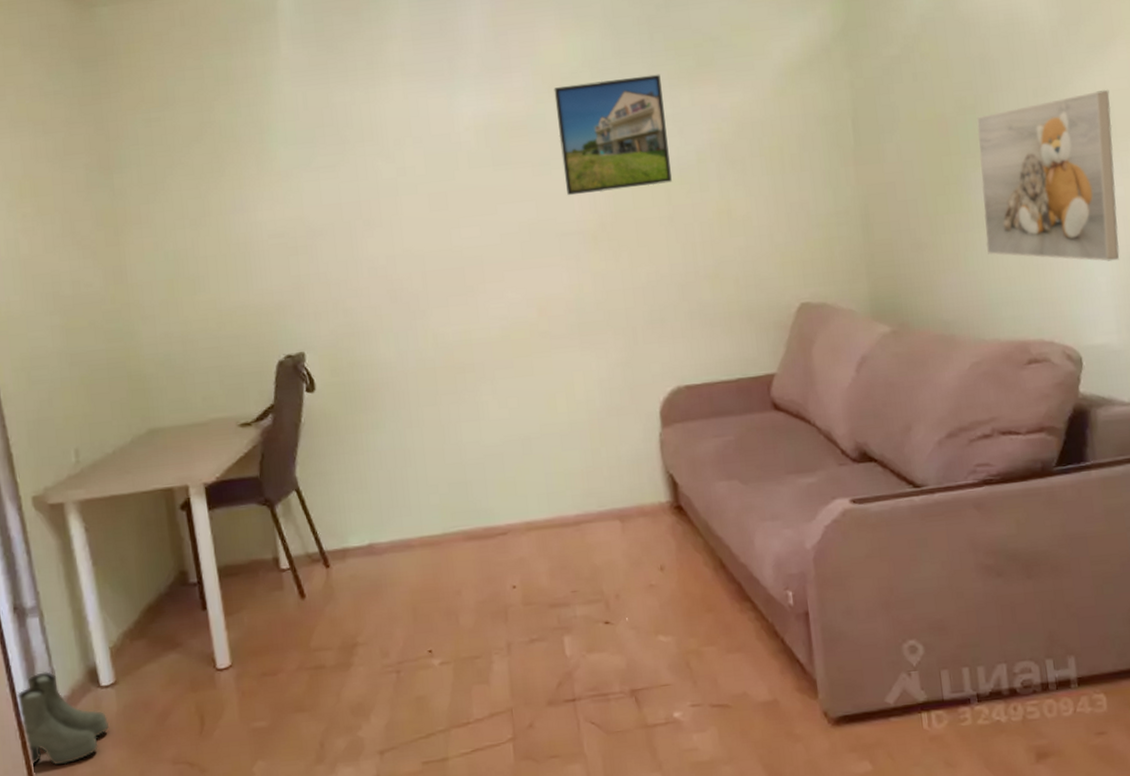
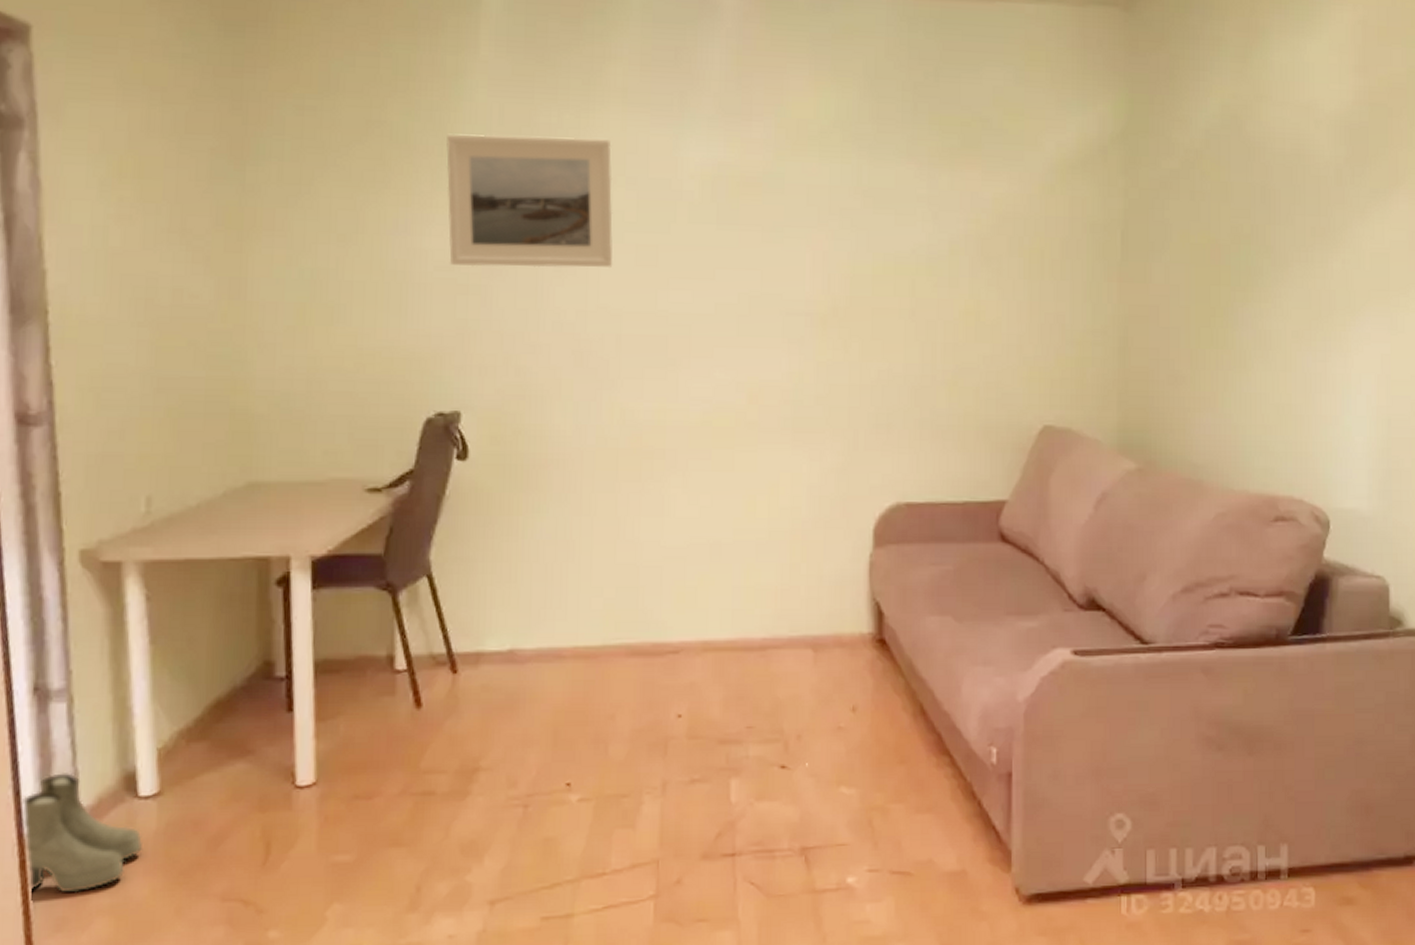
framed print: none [264,108,411,232] -> present [446,133,613,269]
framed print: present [553,74,672,196] -> none [797,145,920,273]
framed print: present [976,89,1120,262] -> none [1245,238,1387,421]

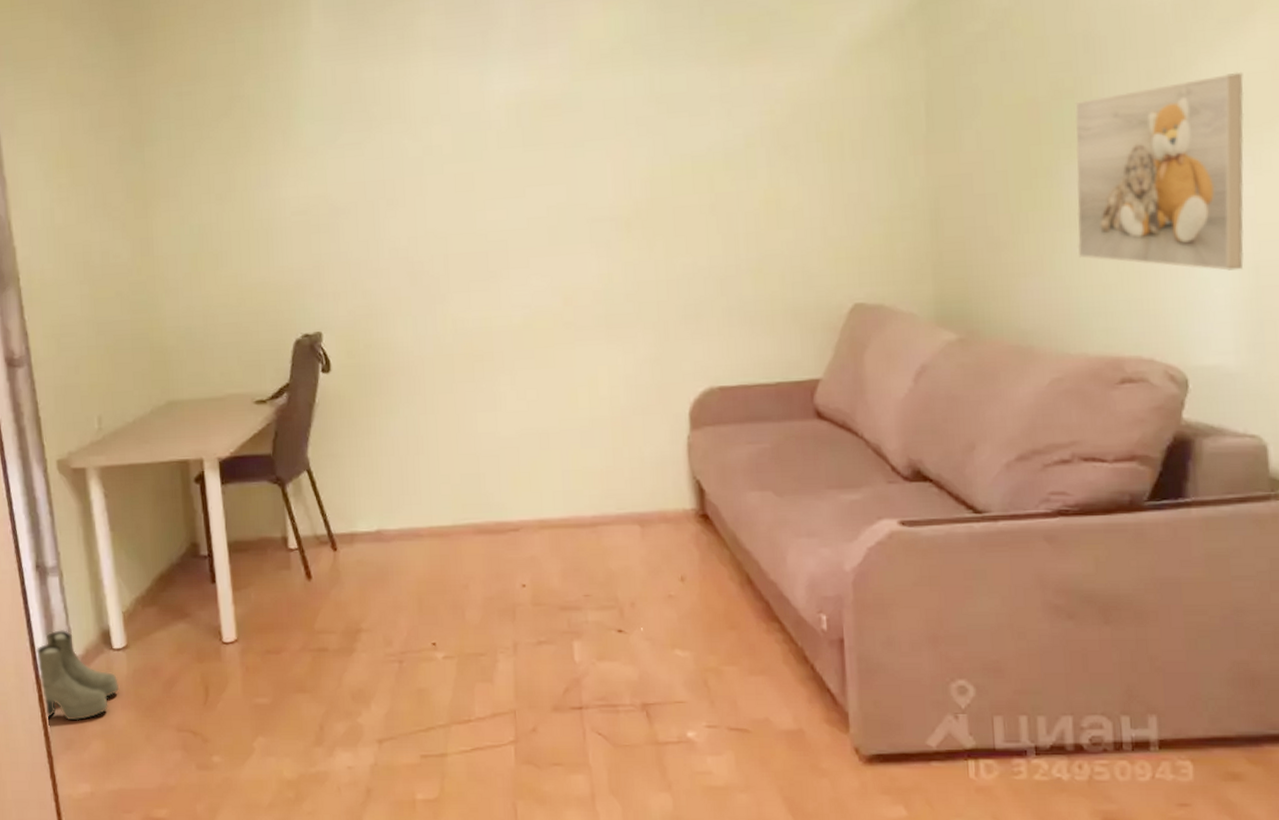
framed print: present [446,133,613,269] -> none [292,84,436,209]
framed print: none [1245,238,1387,421] -> present [1075,72,1244,271]

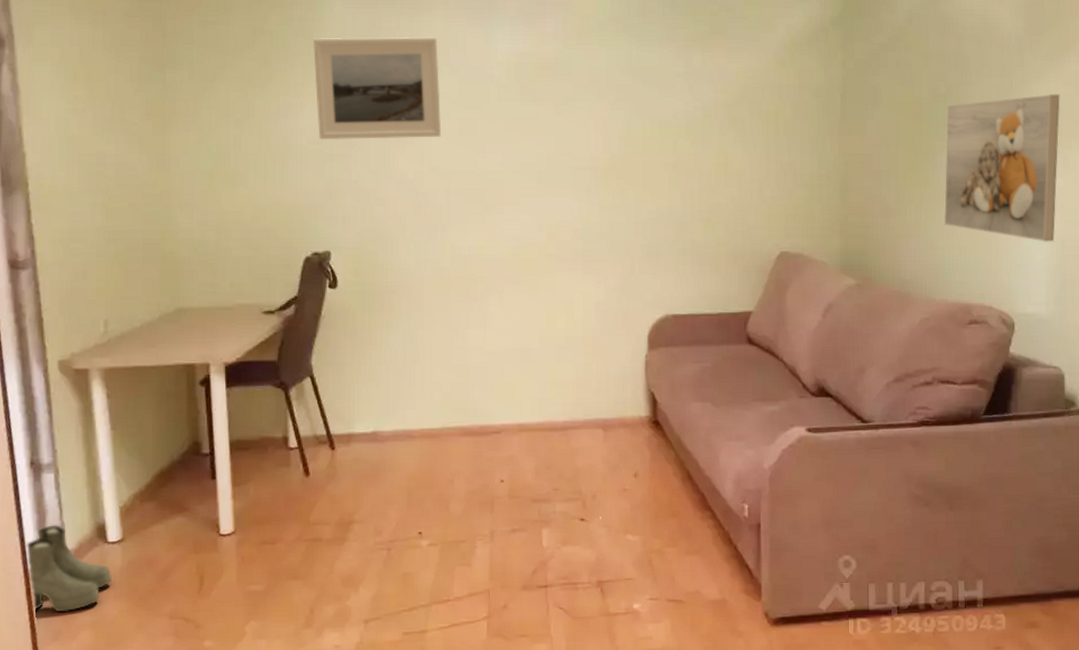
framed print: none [292,84,436,209] -> present [313,37,442,140]

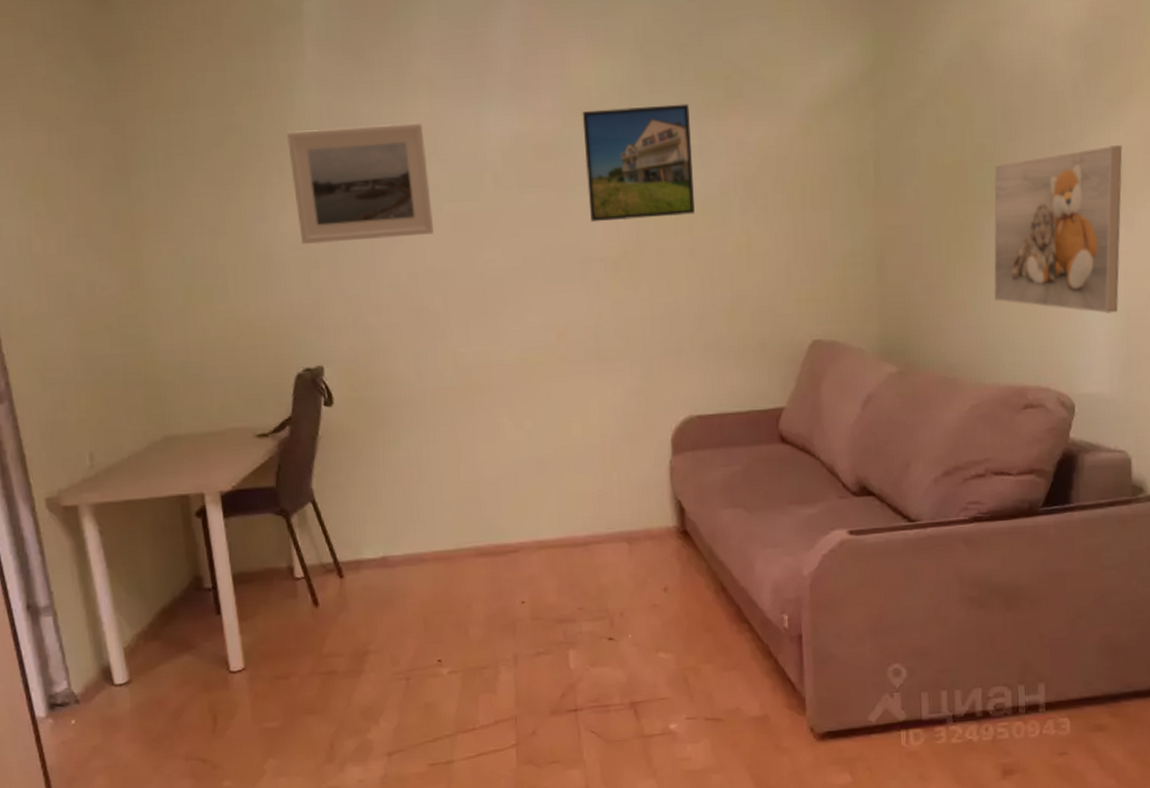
boots: present [25,525,113,613] -> none [30,669,123,759]
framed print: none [582,35,679,135] -> present [582,103,695,222]

